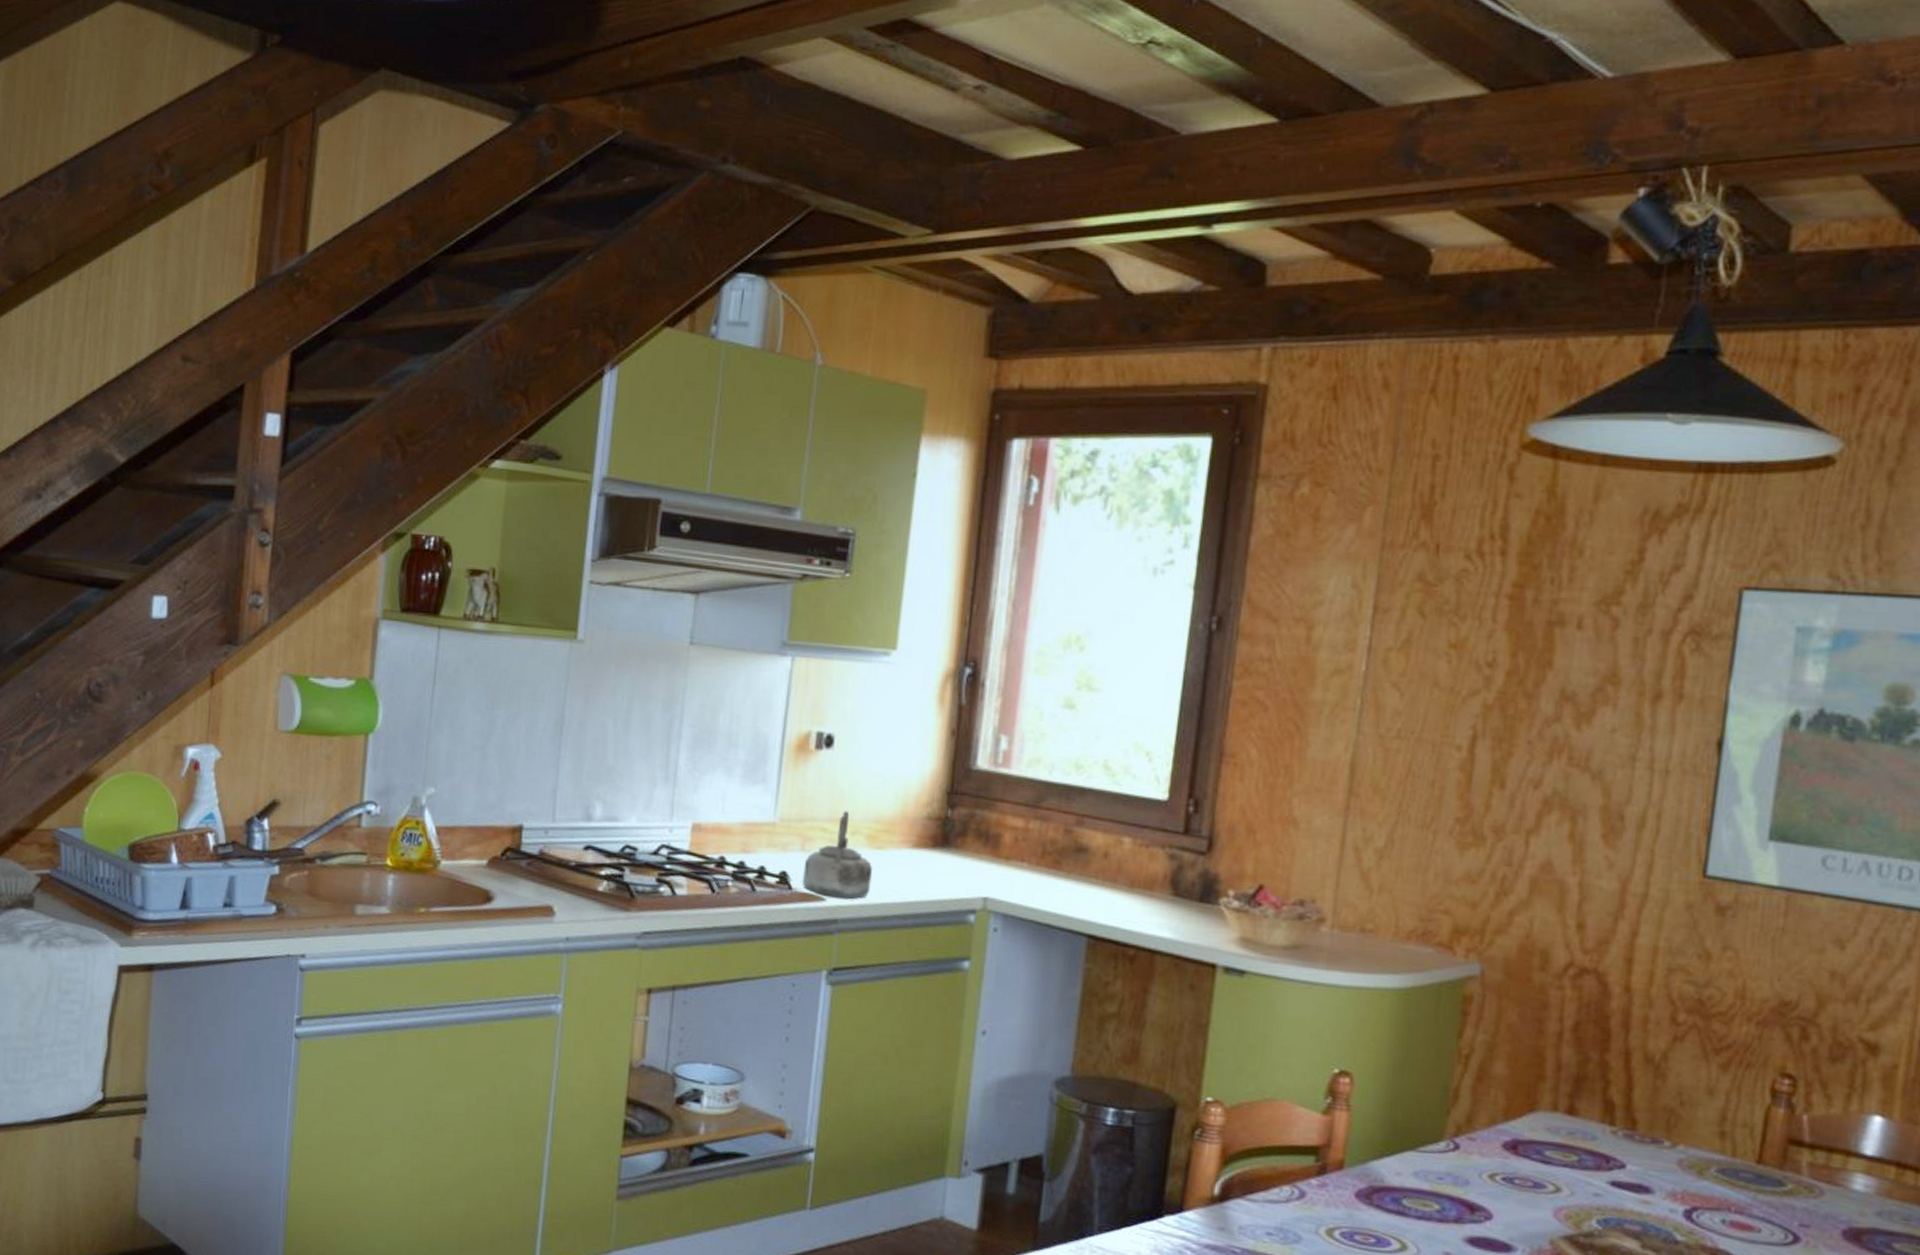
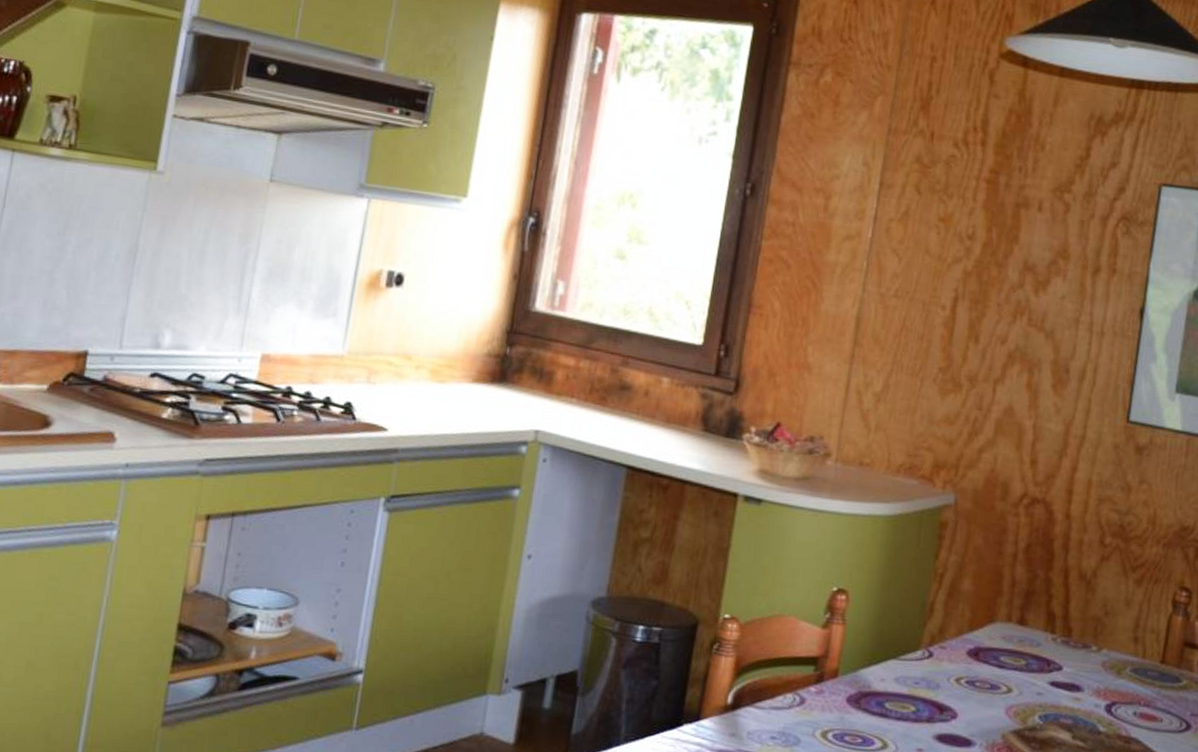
kettle: present [803,811,873,900] -> none [366,346,434,431]

